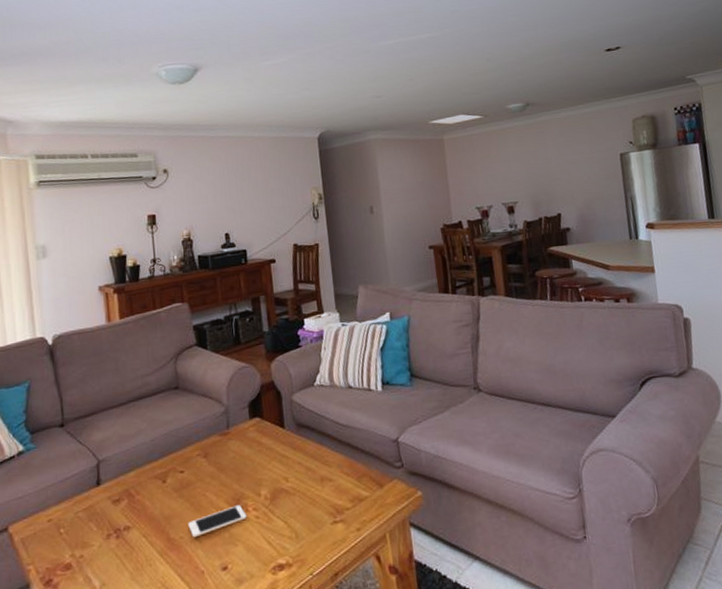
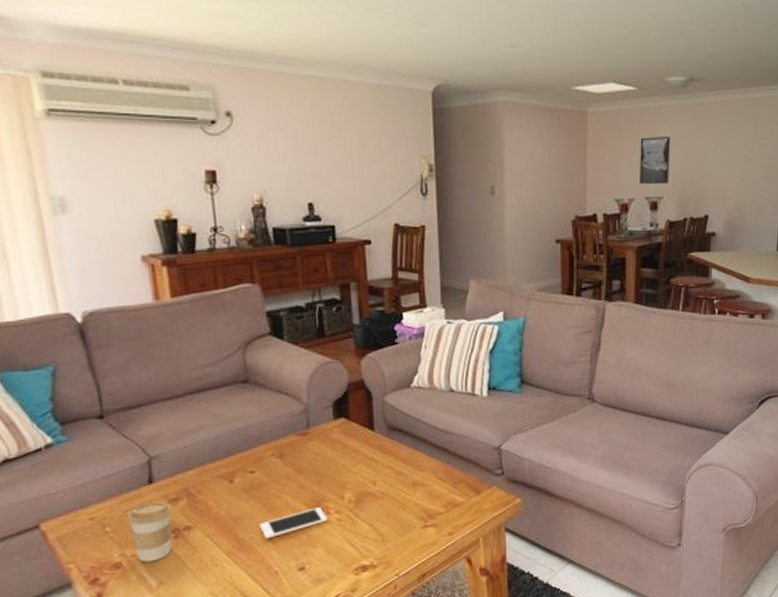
coffee cup: none [78,502,116,563] -> present [127,501,173,563]
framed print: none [491,152,521,192] -> present [640,137,671,185]

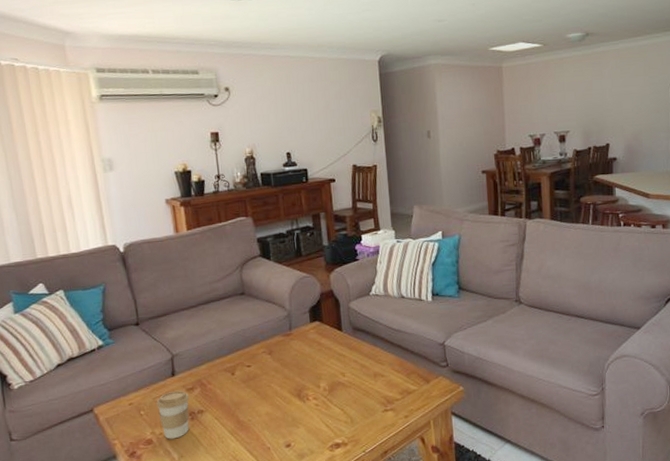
cell phone: present [260,507,328,539] -> none [255,395,308,421]
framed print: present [640,137,671,185] -> none [547,82,574,121]

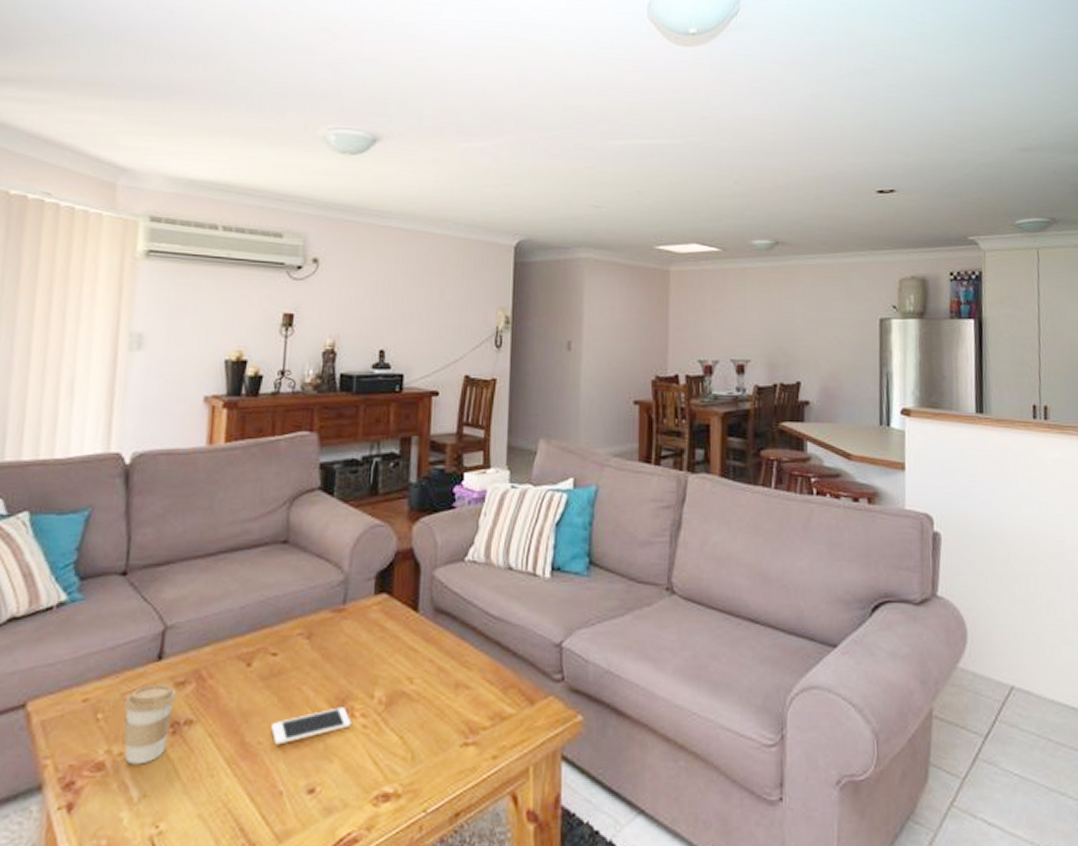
cell phone: none [255,395,308,421] -> present [271,707,352,745]

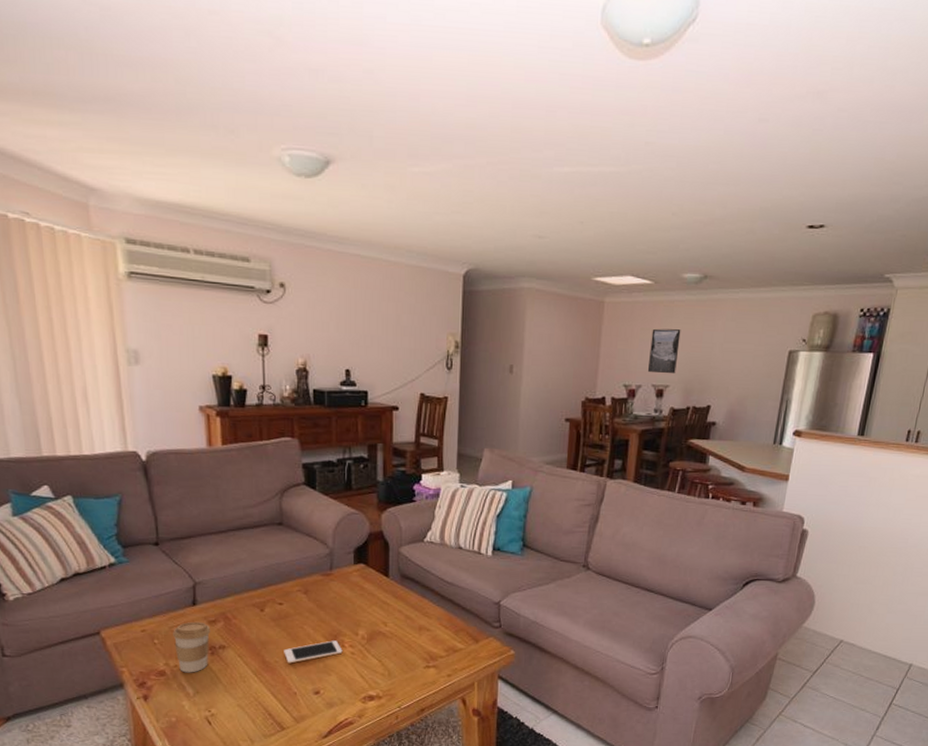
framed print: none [725,298,757,347] -> present [648,328,681,374]

